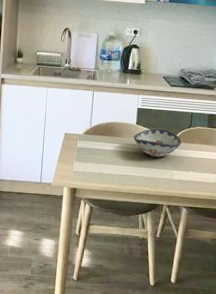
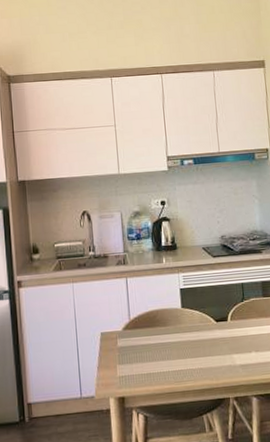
decorative bowl: present [133,128,182,158] -> none [181,308,237,343]

